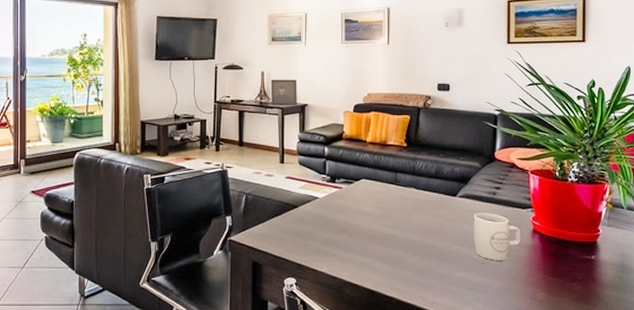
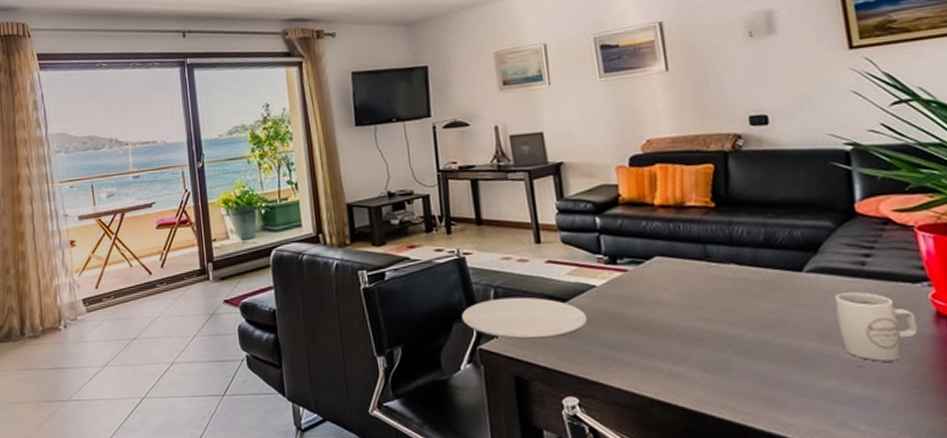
plate: none [219,202,310,235] -> present [461,297,588,341]

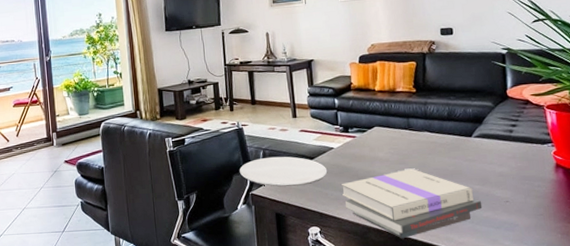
picture frame: present [508,131,549,168] -> none [275,37,303,63]
books: none [607,316,823,418] -> present [340,168,483,239]
mug: present [834,292,918,362] -> none [492,151,544,198]

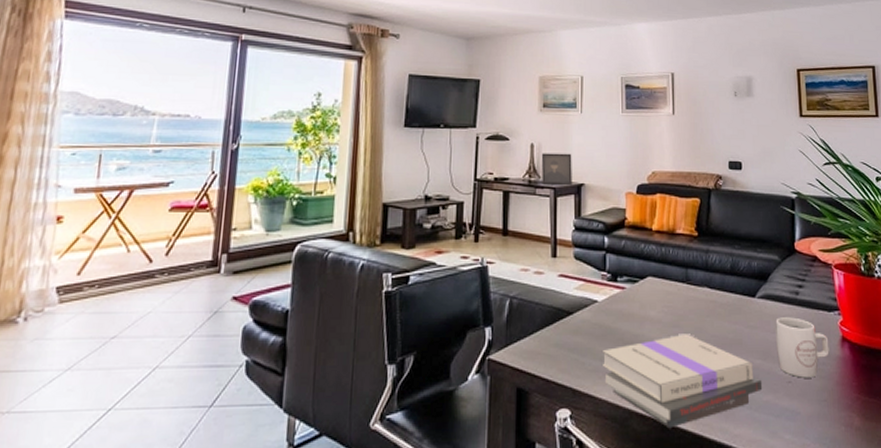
plate: present [239,156,328,187] -> none [476,308,588,352]
picture frame: none [275,37,303,63] -> present [541,153,572,185]
mug: none [492,151,544,198] -> present [775,317,830,378]

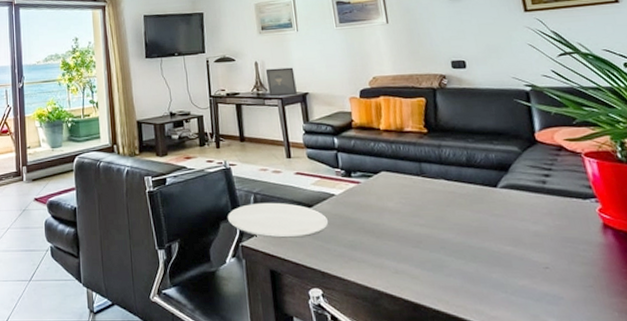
plate: none [476,308,588,352] -> present [227,202,329,239]
books: present [602,334,763,429] -> none [344,222,517,309]
mug: present [775,317,830,378] -> none [523,205,590,264]

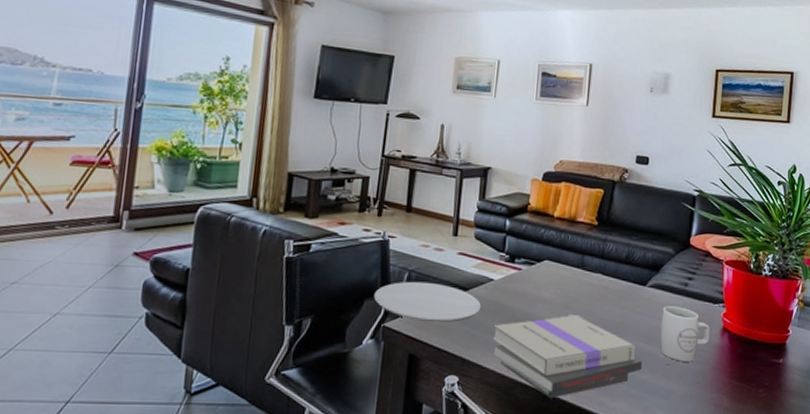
picture frame: present [265,67,297,96] -> none [449,134,482,167]
books: none [344,222,517,309] -> present [492,315,643,399]
mug: none [523,205,590,264] -> present [659,306,710,362]

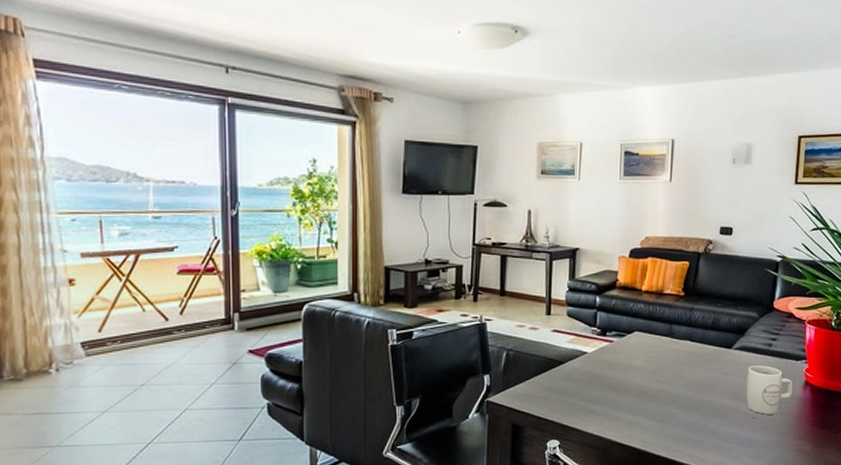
plate: present [373,281,482,323] -> none [475,359,577,395]
books: present [492,315,643,399] -> none [588,379,730,455]

